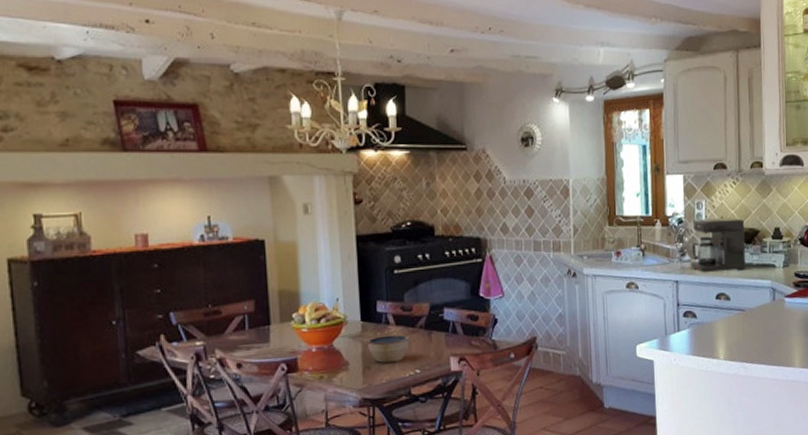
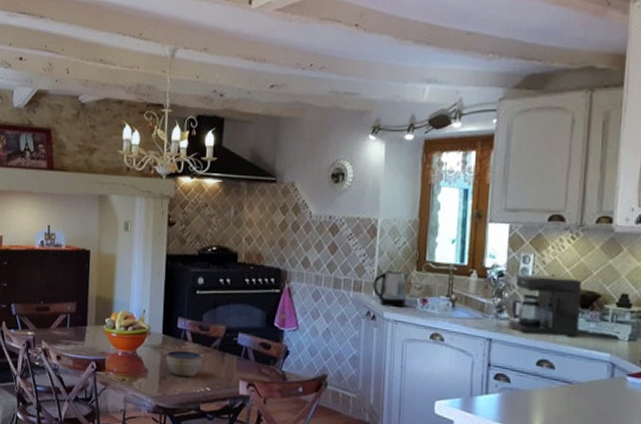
kettle: none [570,227,602,263] -> present [372,270,409,307]

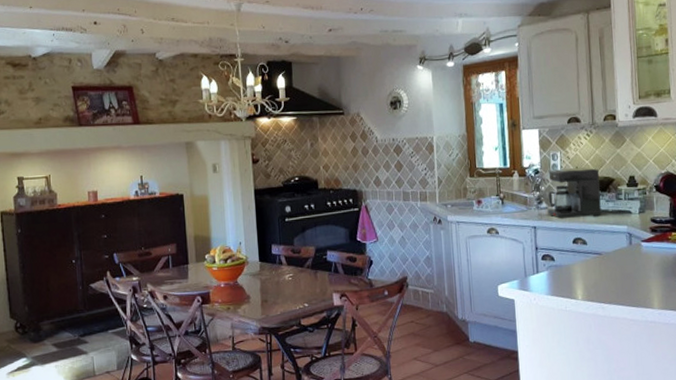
bowl: present [166,350,204,377] -> none [265,273,299,297]
kettle: present [372,270,409,307] -> none [435,179,465,211]

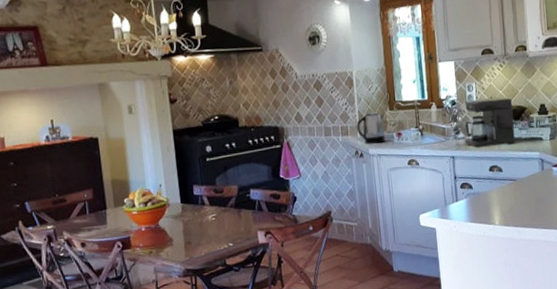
kettle: none [435,179,465,211] -> present [356,112,385,144]

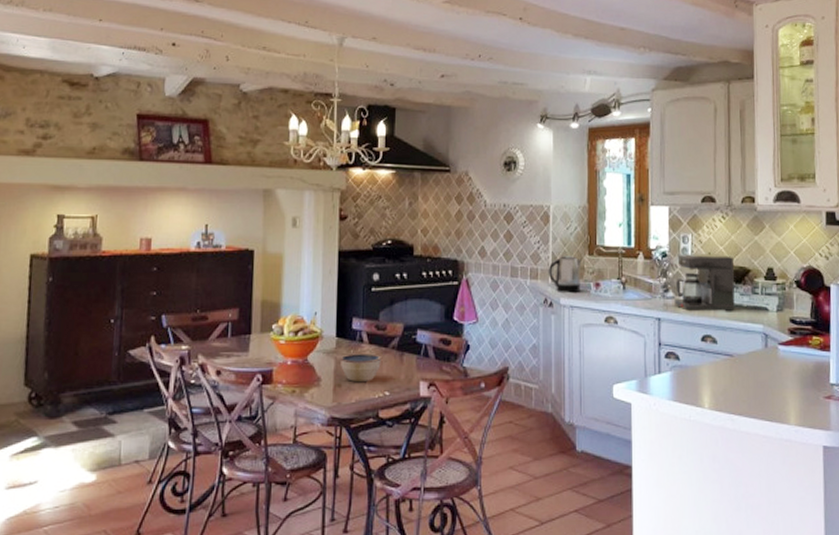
bowl: none [187,213,223,239] -> present [341,354,381,382]

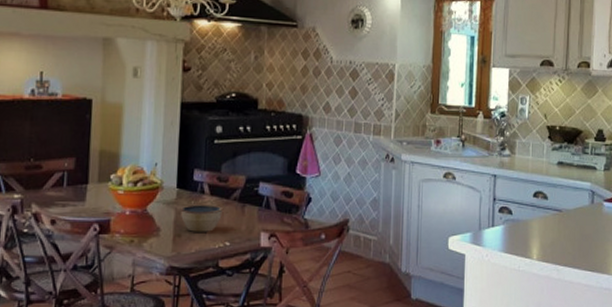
kettle: present [548,256,582,292] -> none [390,113,424,149]
coffee maker: present [674,254,735,312] -> none [510,114,568,170]

